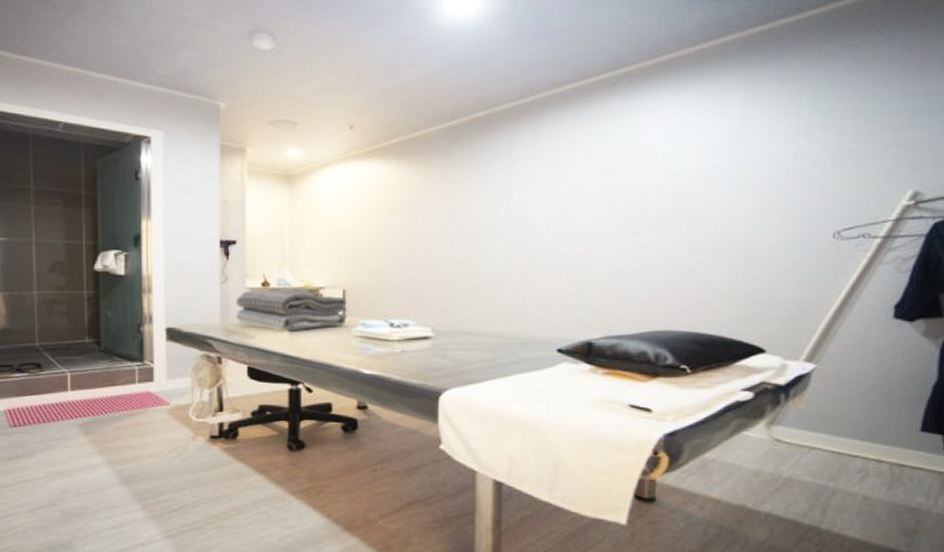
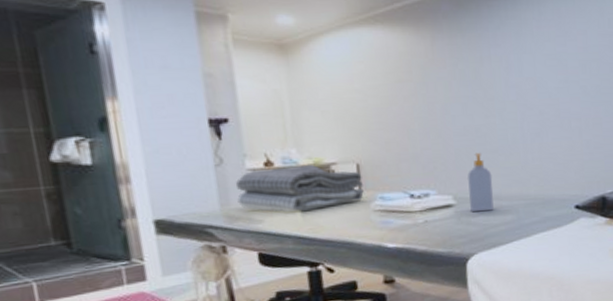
soap bottle: none [448,286,473,347] -> present [468,152,494,213]

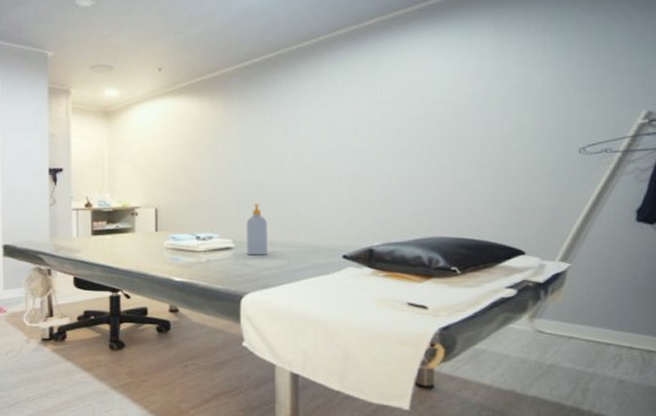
towel: present [235,164,364,213] -> none [63,207,159,246]

